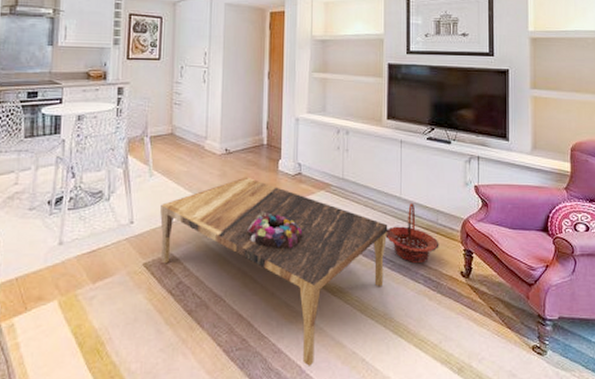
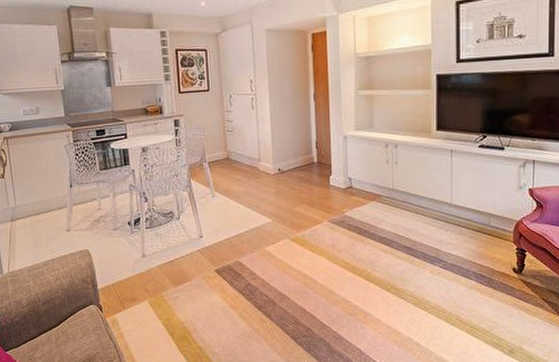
coffee table: present [160,177,388,366] -> none [225,192,439,349]
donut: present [247,211,303,248] -> none [304,222,357,254]
basket: present [385,202,439,264] -> none [437,208,491,263]

